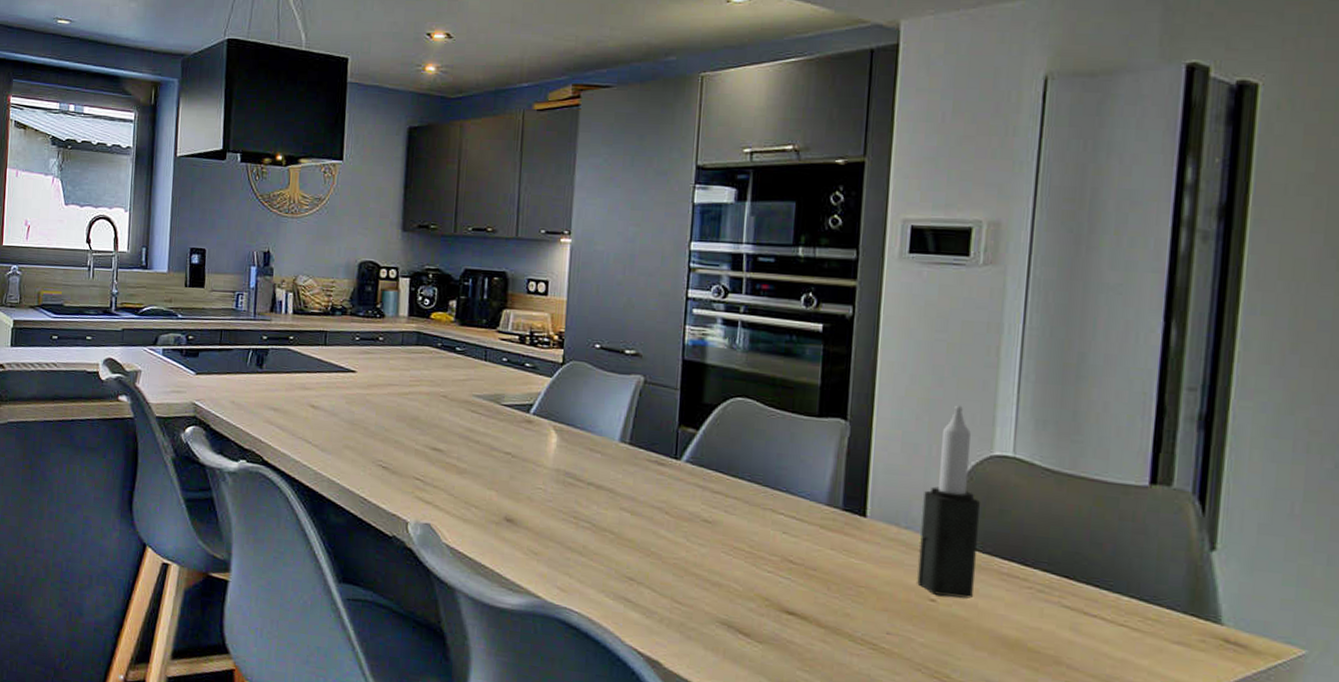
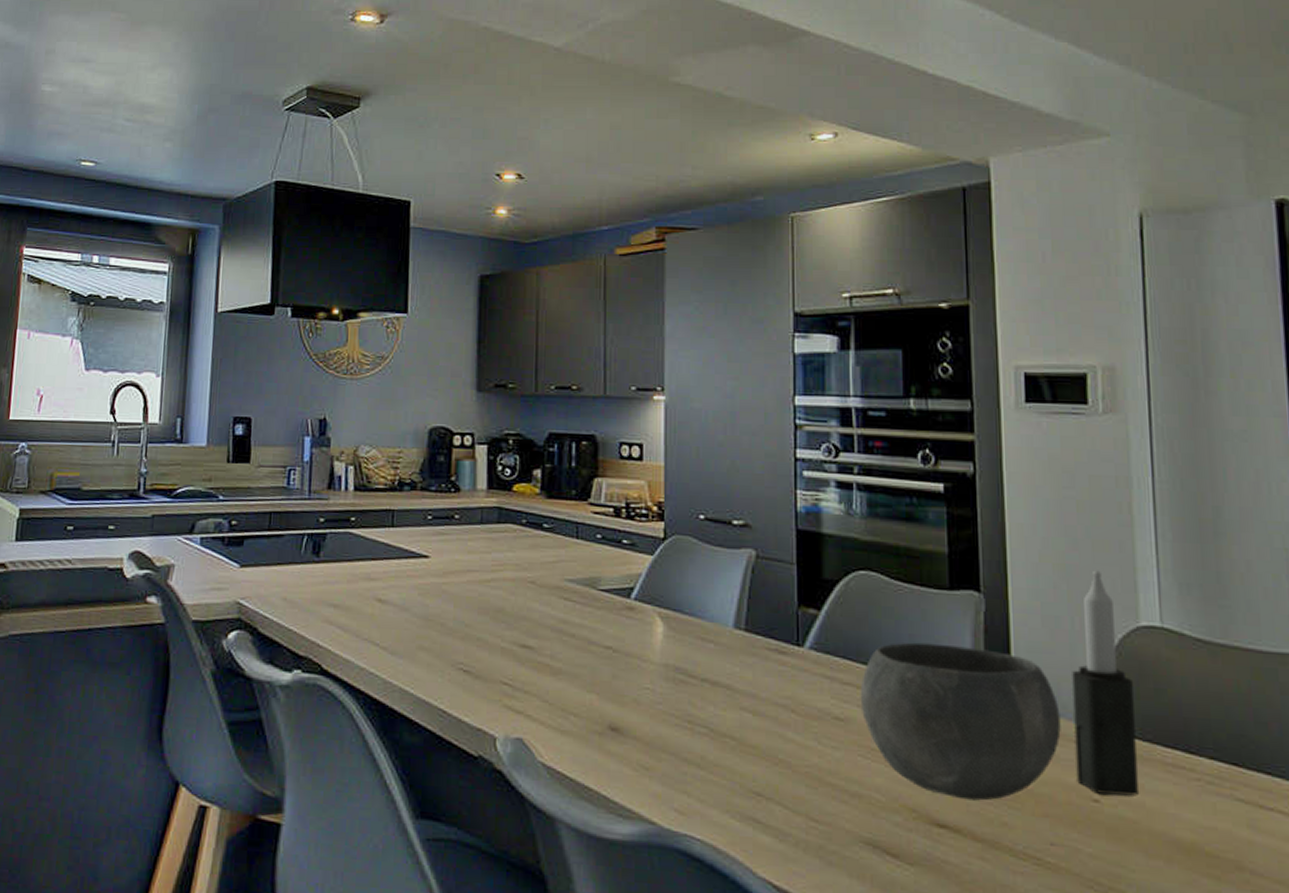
bowl: none [727,460,909,595] -> present [860,642,1061,801]

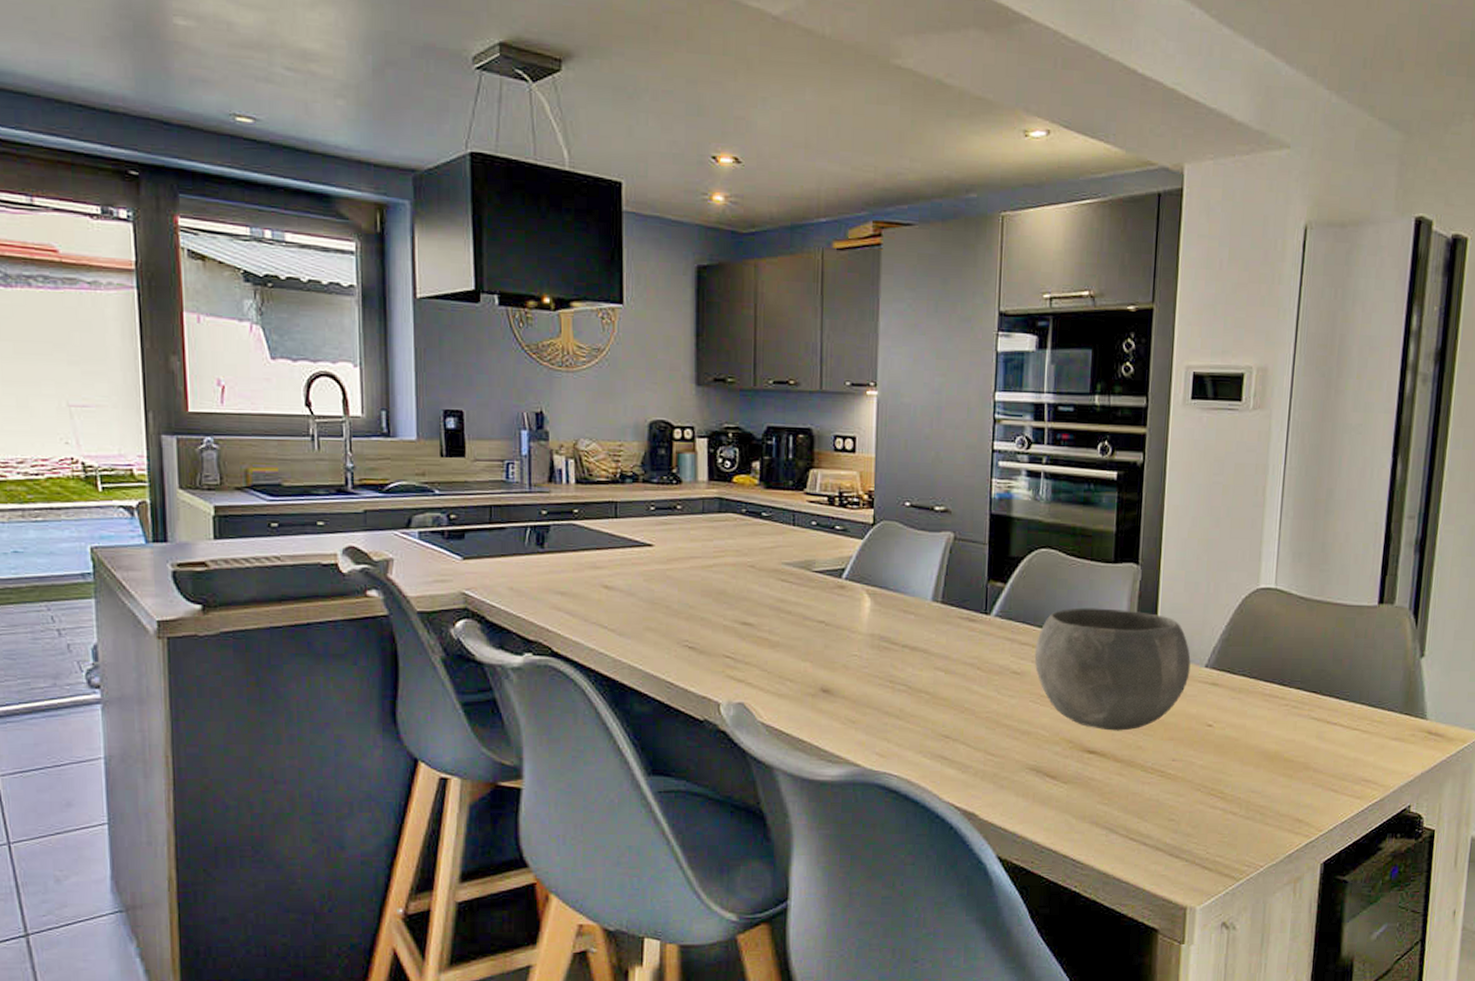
candle: present [1072,570,1138,796] -> none [1197,543,1248,720]

